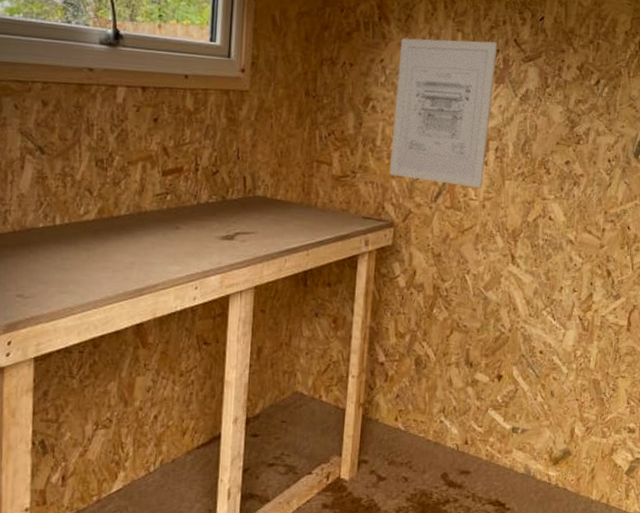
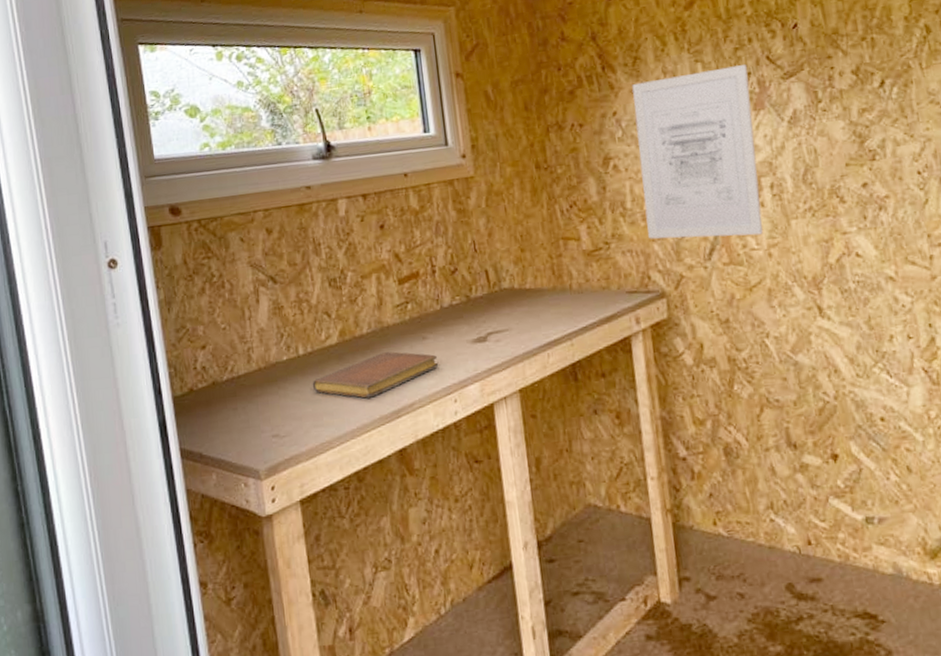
notebook: none [63,234,187,274] -> present [312,351,439,398]

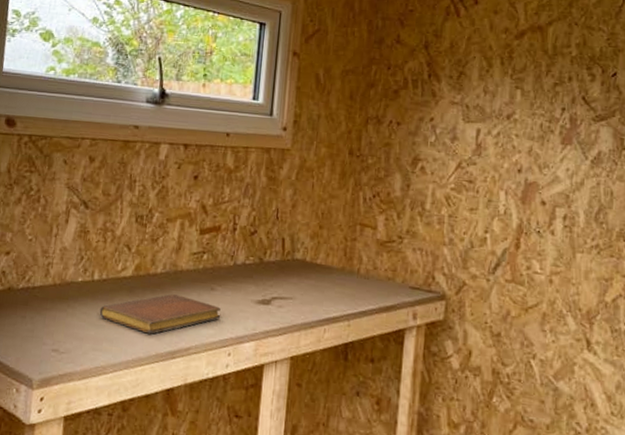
wall art: present [632,64,763,239] -> none [440,96,563,261]

